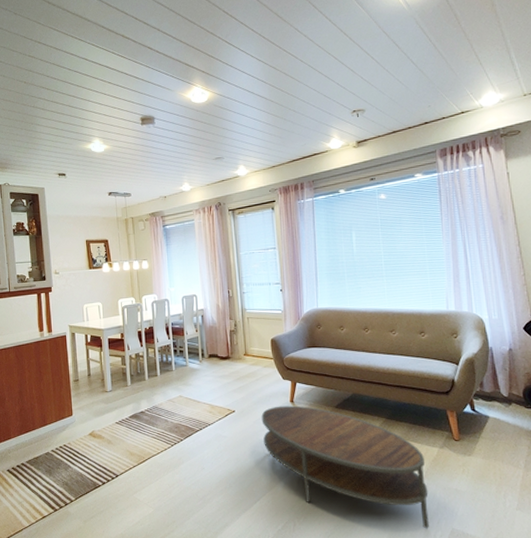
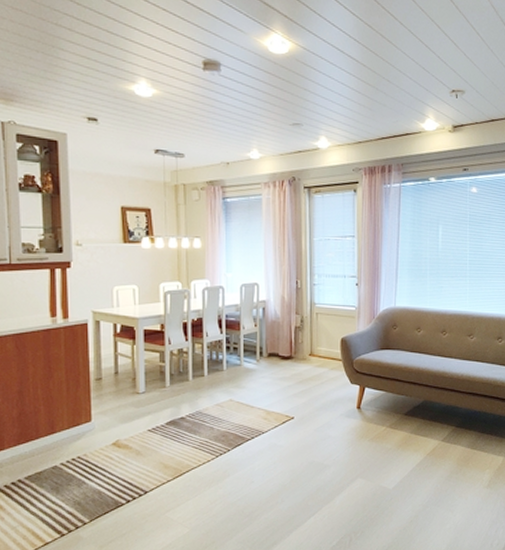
coffee table: present [261,405,429,529] -> none [323,412,490,538]

